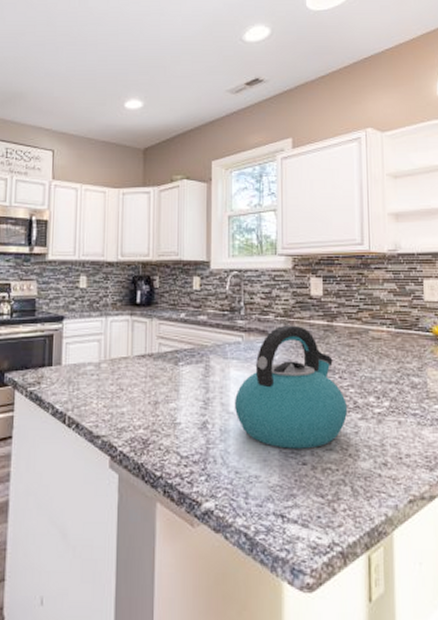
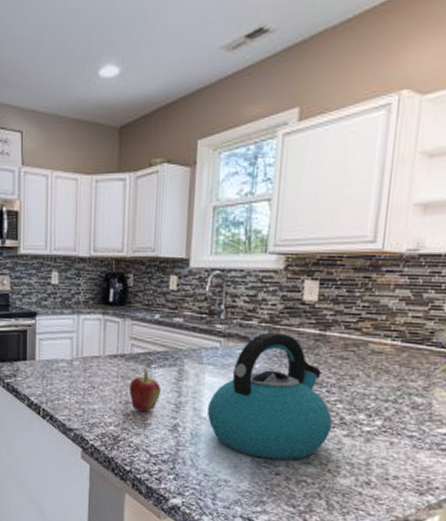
fruit: none [157,366,188,412] -> present [129,367,161,413]

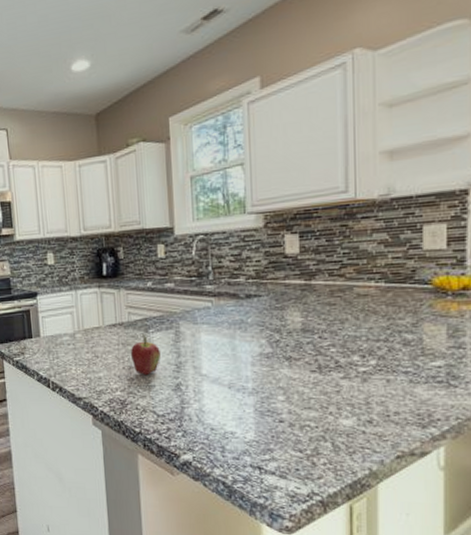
kettle: present [207,332,333,460] -> none [206,286,329,408]

